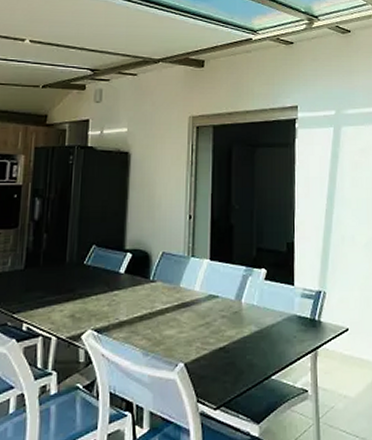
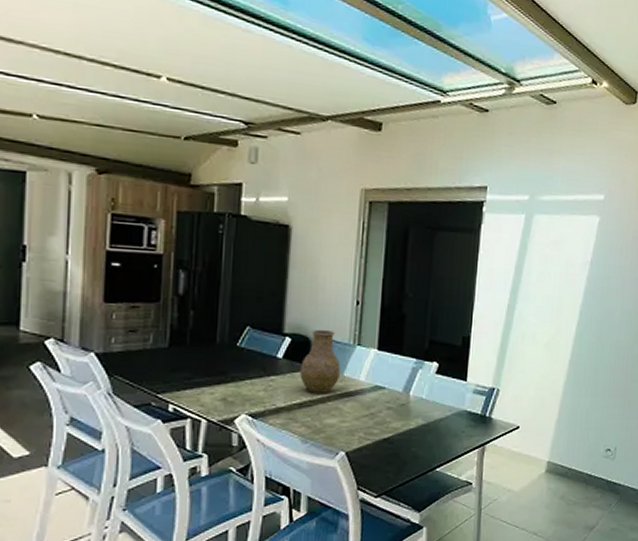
vase: none [140,243,177,305] -> present [300,329,340,393]

